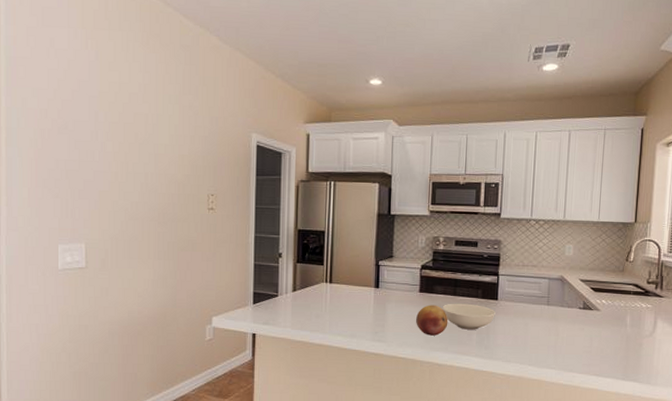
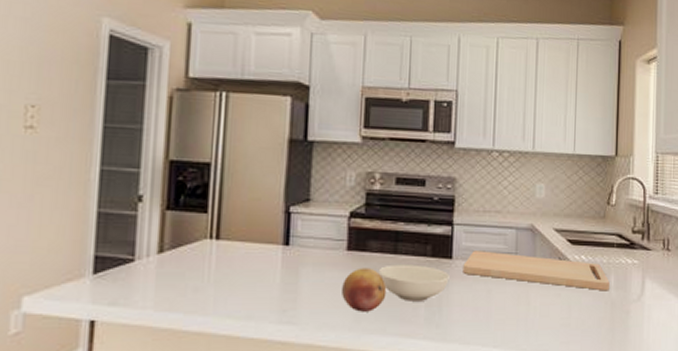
cutting board: none [506,294,626,328] -> present [463,250,610,291]

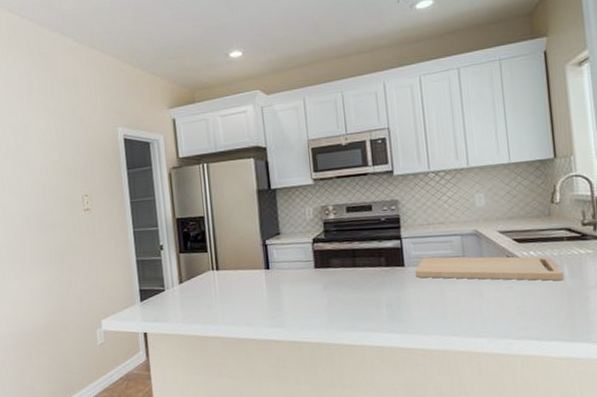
fruit: present [342,268,387,312] -> none [315,280,352,315]
bowl: present [378,264,450,301] -> none [342,274,405,304]

